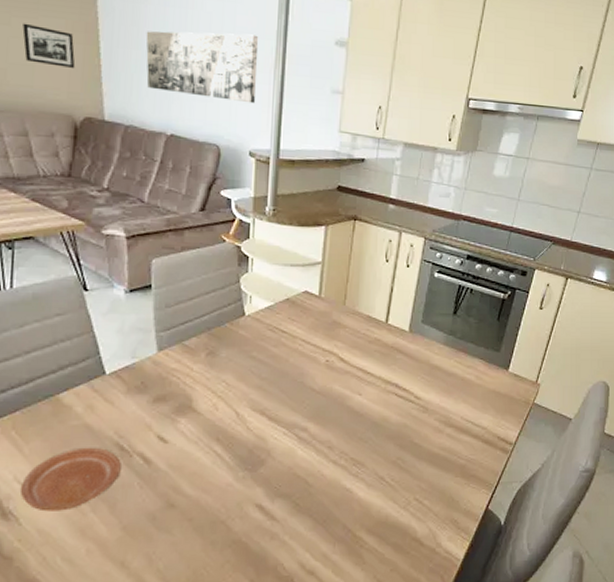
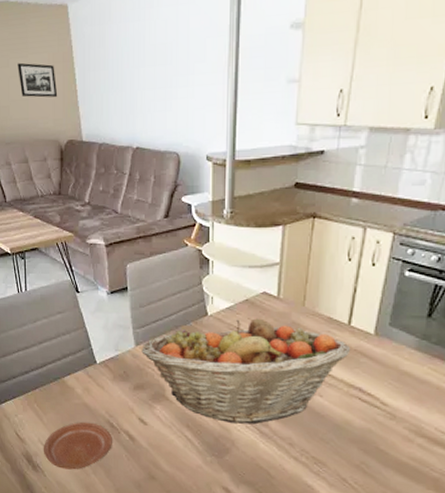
wall art: present [146,31,259,104] -> none [111,34,212,107]
fruit basket: none [165,318,388,431] -> present [141,318,351,425]

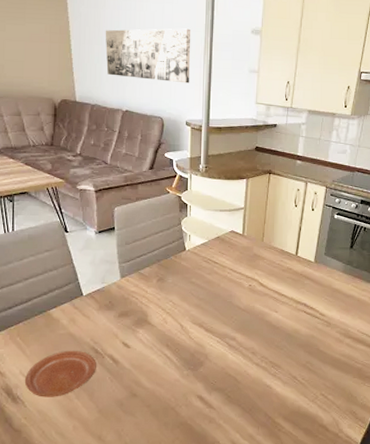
picture frame: present [17,62,58,98] -> none [14,29,54,62]
wall art: none [111,34,212,107] -> present [105,28,191,84]
fruit basket: present [141,318,351,425] -> none [126,252,298,340]

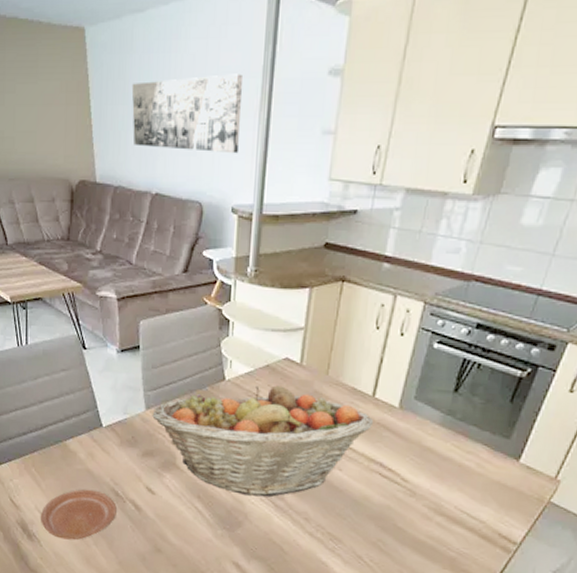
fruit basket: none [126,252,298,340] -> present [152,385,374,498]

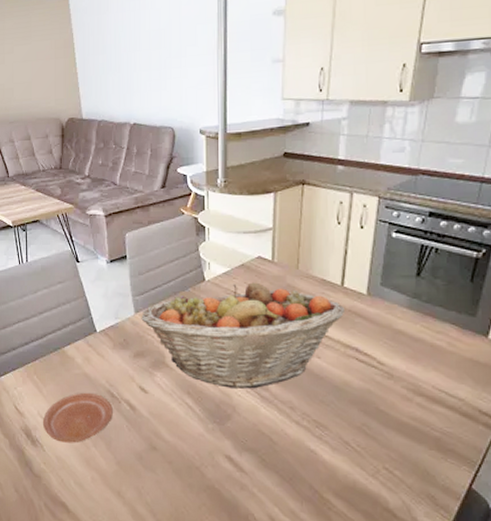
wall art: present [131,74,244,154] -> none [109,21,203,87]

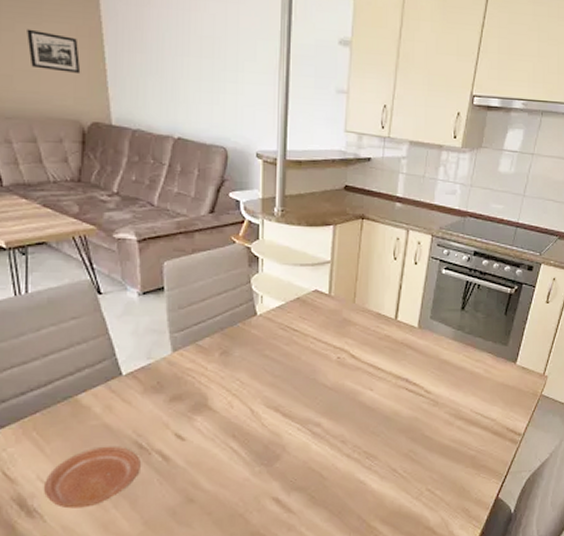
picture frame: none [22,49,59,80] -> present [27,29,81,73]
fruit basket: present [141,282,346,389] -> none [180,316,398,427]

